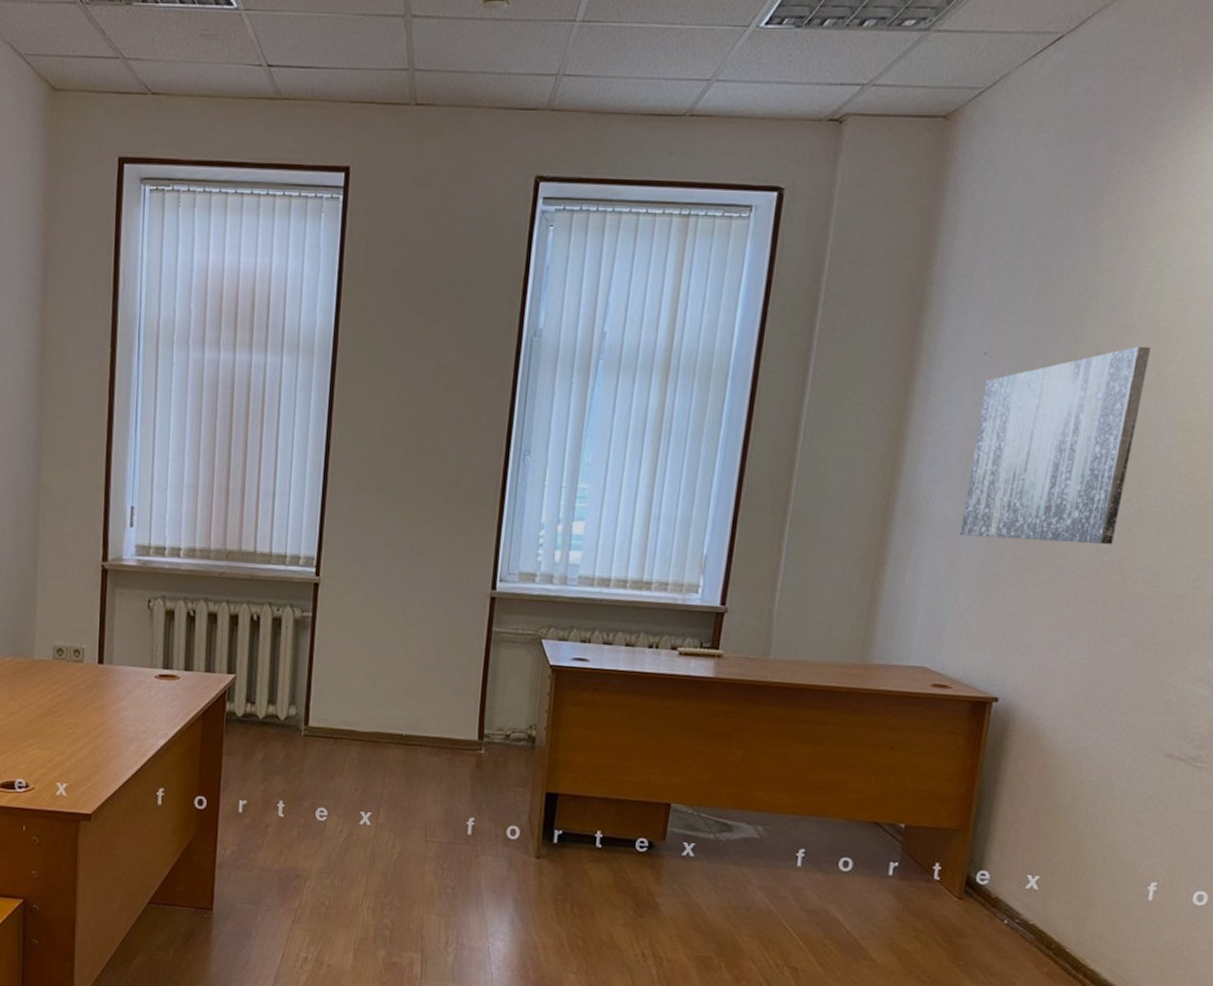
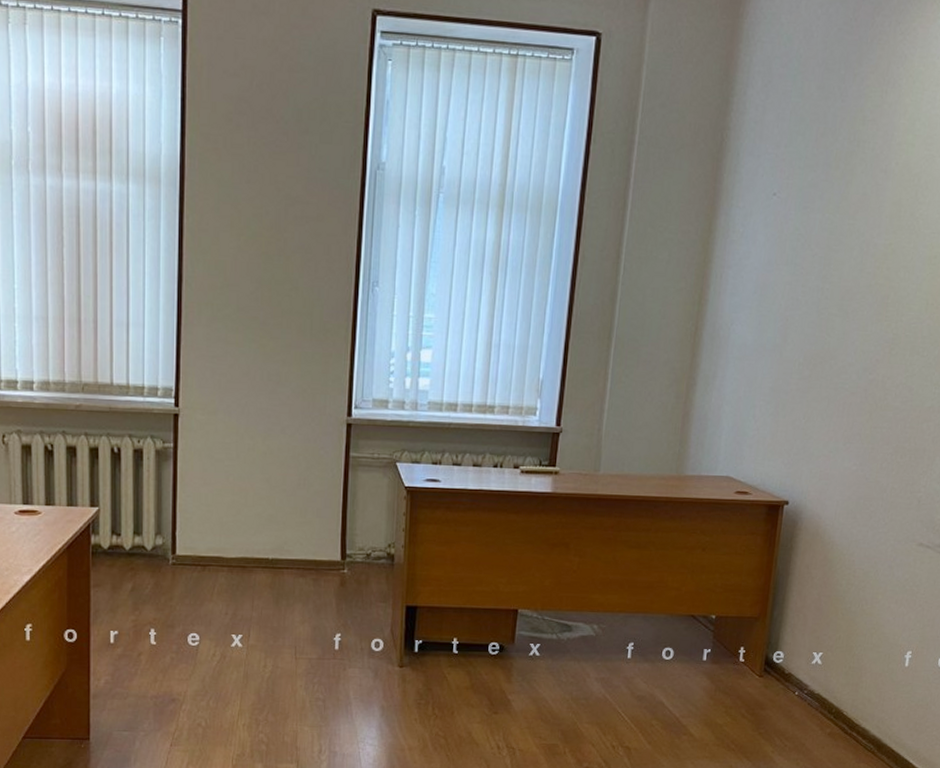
wall art: present [960,346,1152,545] -> none [756,190,906,365]

